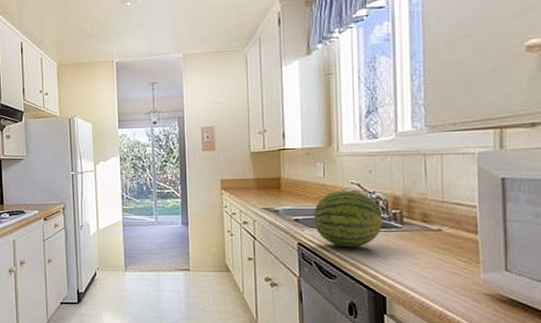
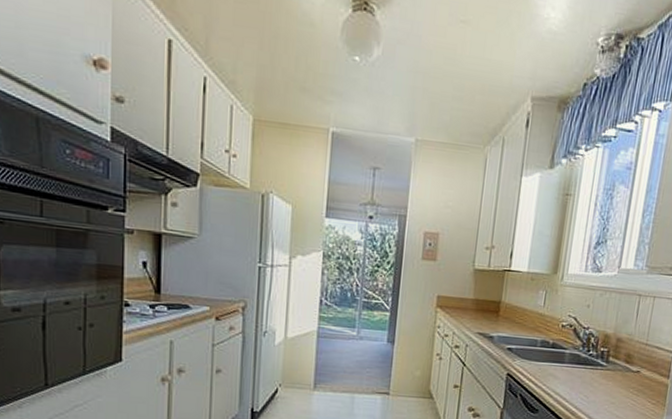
fruit: present [313,190,383,247] -> none [526,322,592,383]

